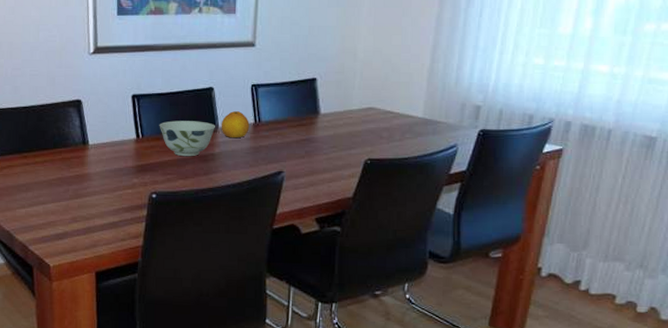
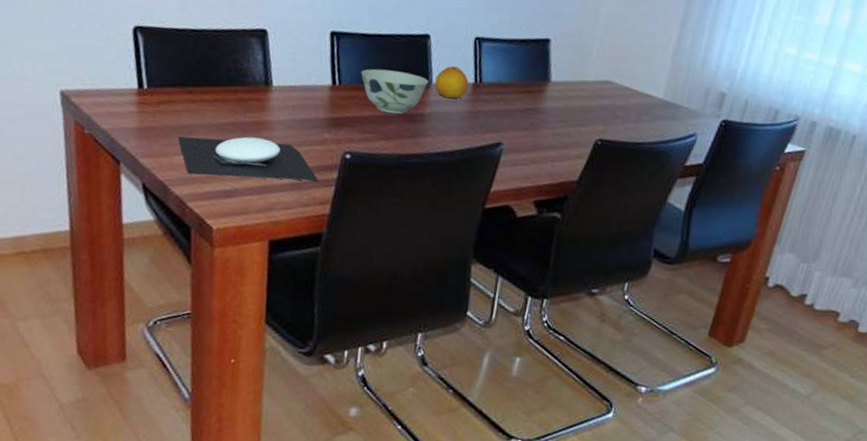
plate: none [18,188,132,224] -> present [177,136,319,181]

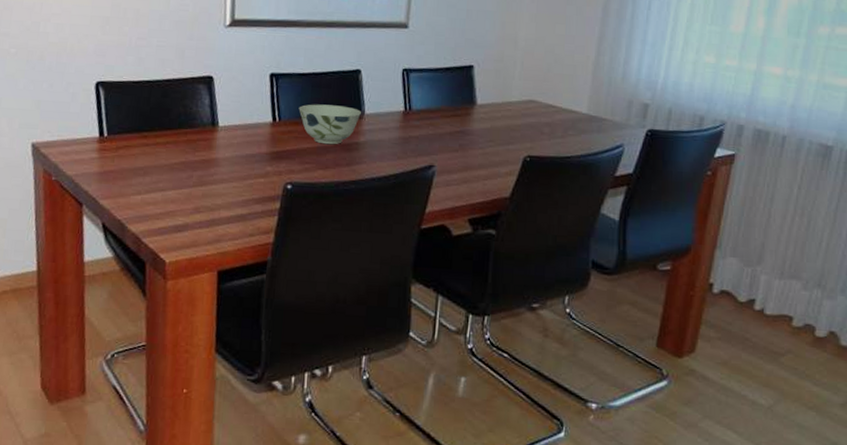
plate: present [177,136,319,181] -> none [134,174,262,213]
fruit: present [434,66,469,99] -> none [367,97,399,127]

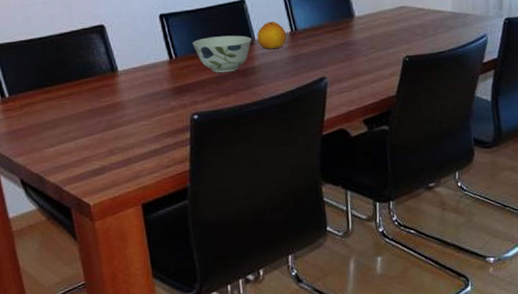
fruit: none [367,97,399,127] -> present [257,22,287,50]

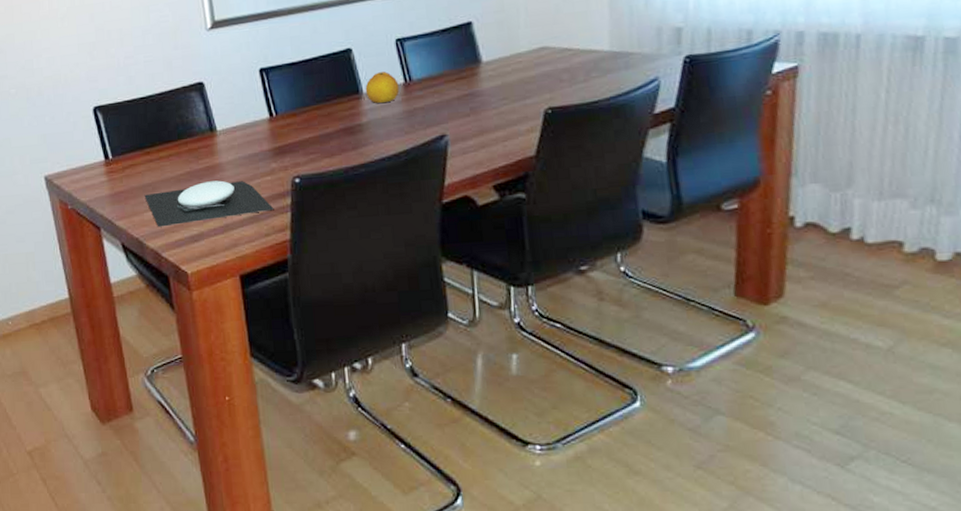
plate: none [44,117,174,163] -> present [144,180,274,227]
bowl: present [192,35,252,73] -> none [294,88,359,132]

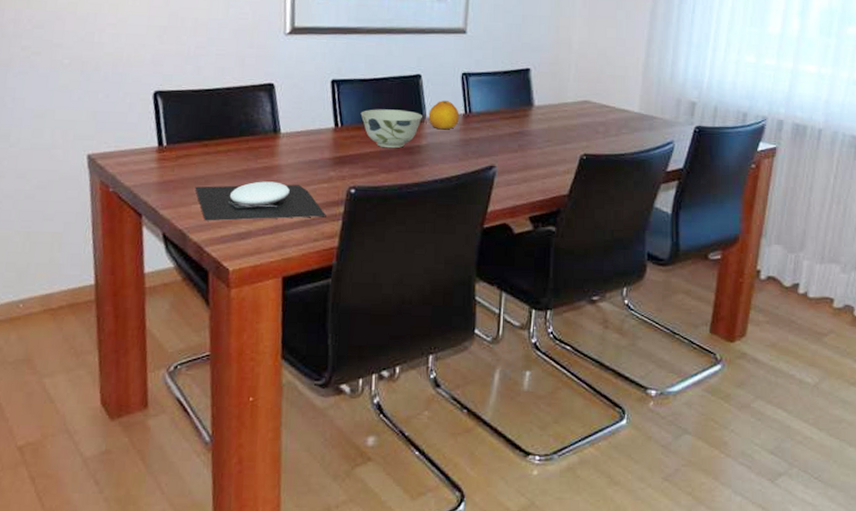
bowl: none [294,88,359,132] -> present [360,109,422,149]

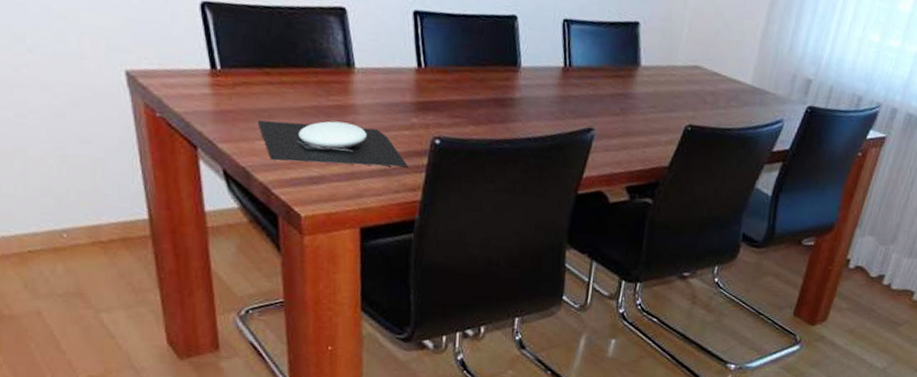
bowl: present [360,109,422,149] -> none [447,51,517,99]
fruit: present [428,101,459,130] -> none [523,49,558,83]

